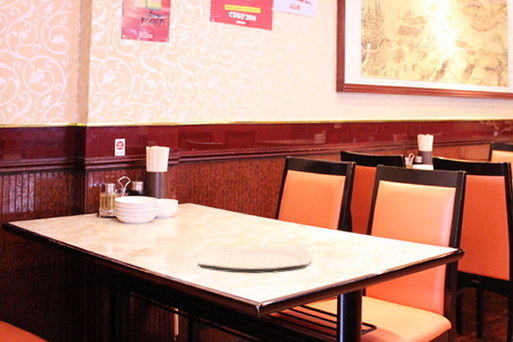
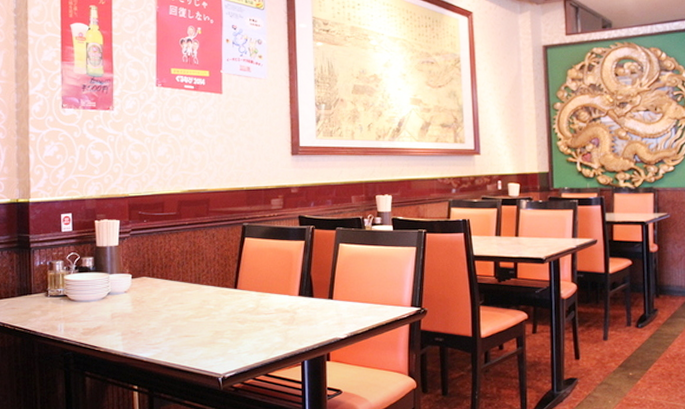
plate: present [197,245,312,274] -> none [154,313,274,346]

